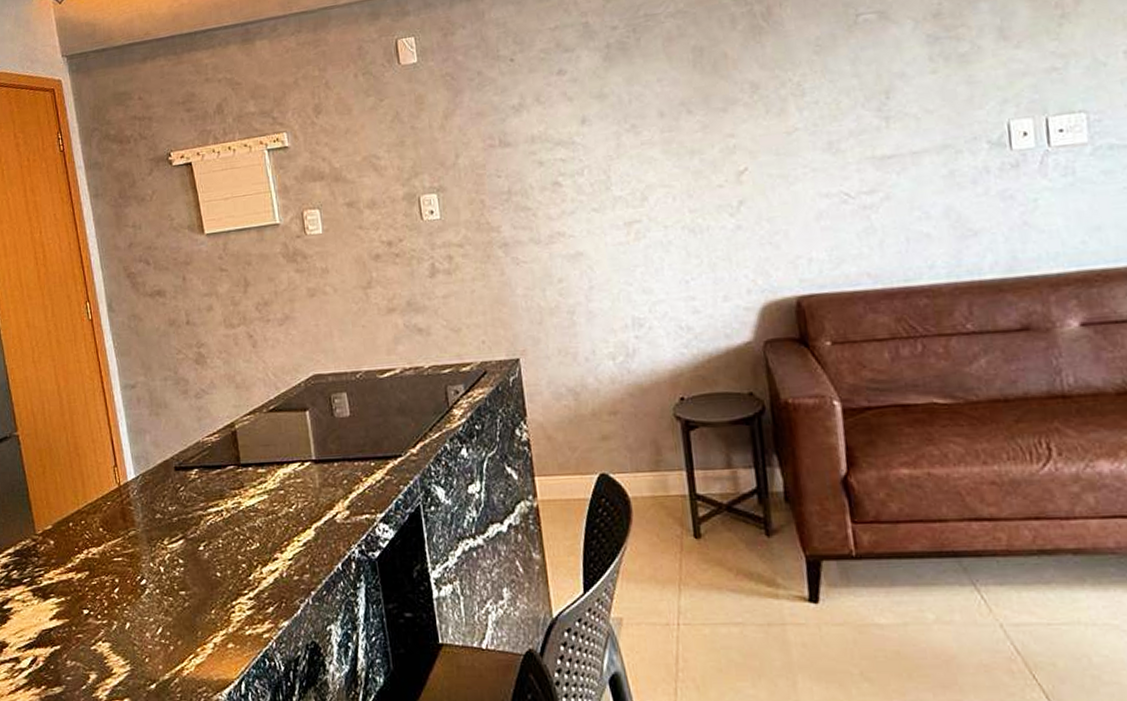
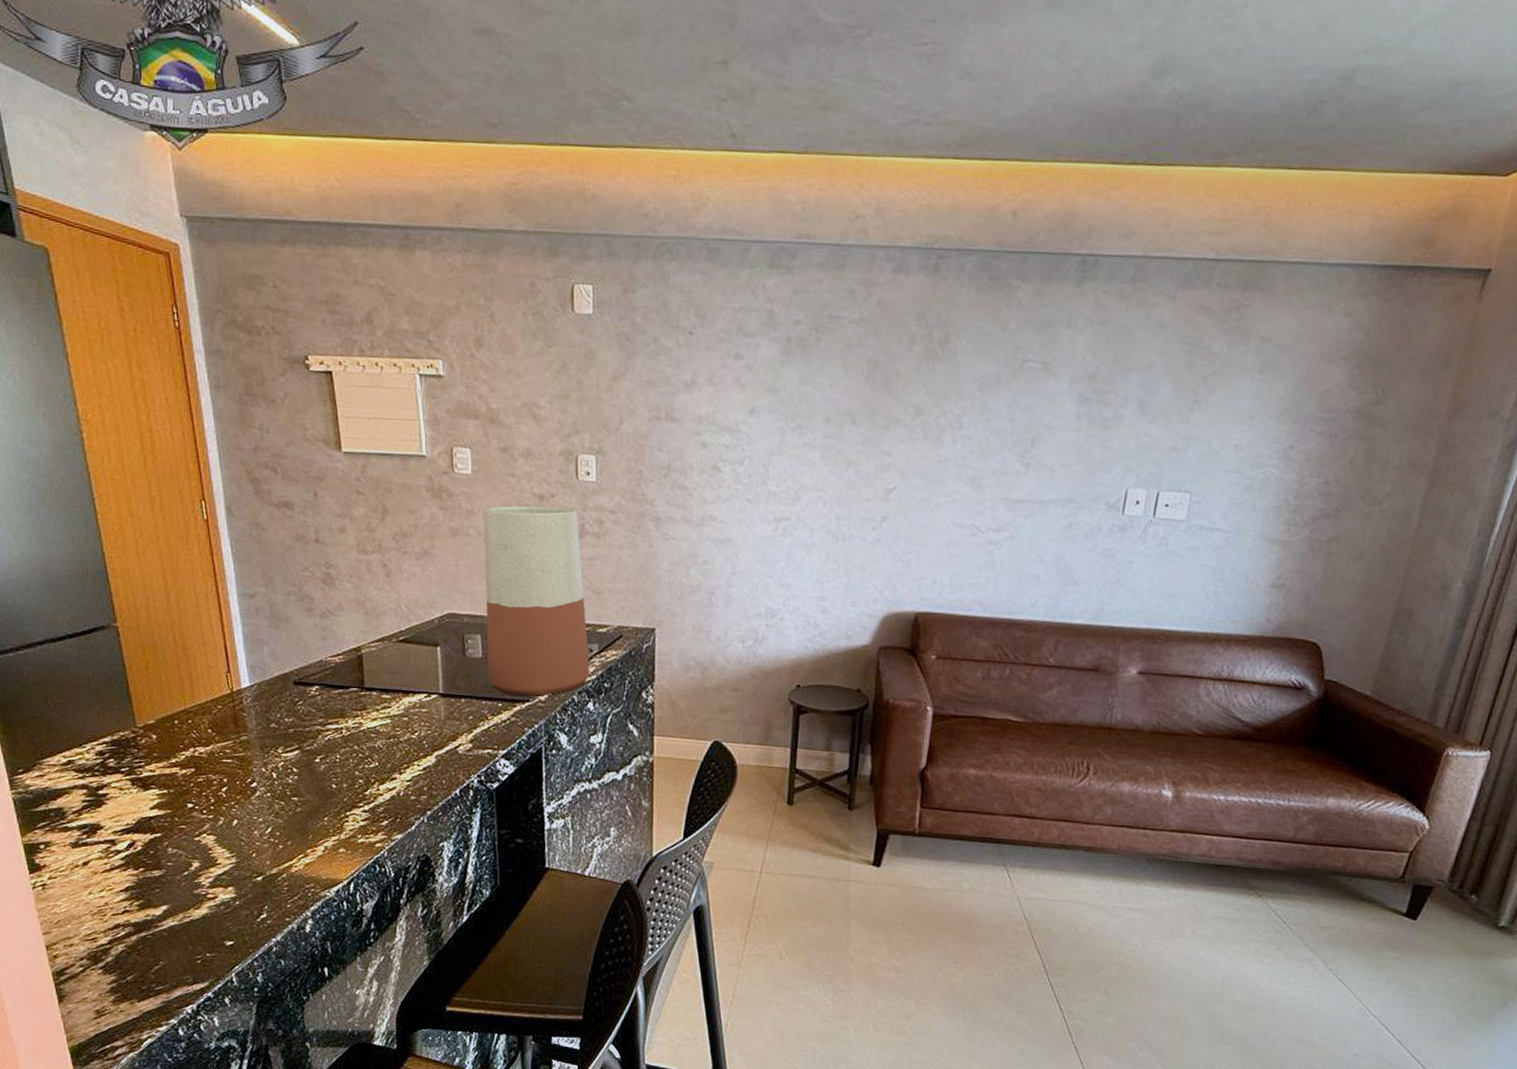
vase: none [337,249,460,451] -> present [483,505,590,696]

